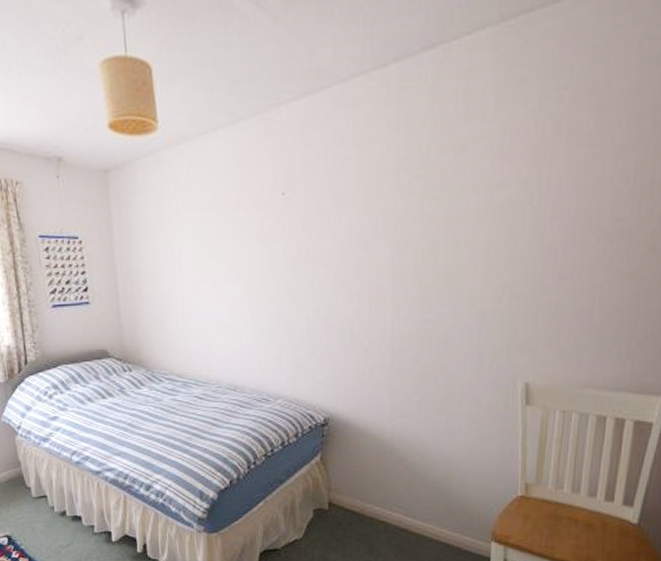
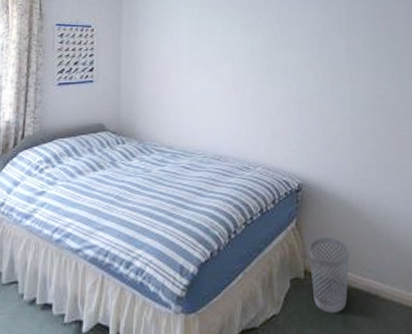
wastebasket: none [334,472,379,542] -> present [309,237,350,313]

